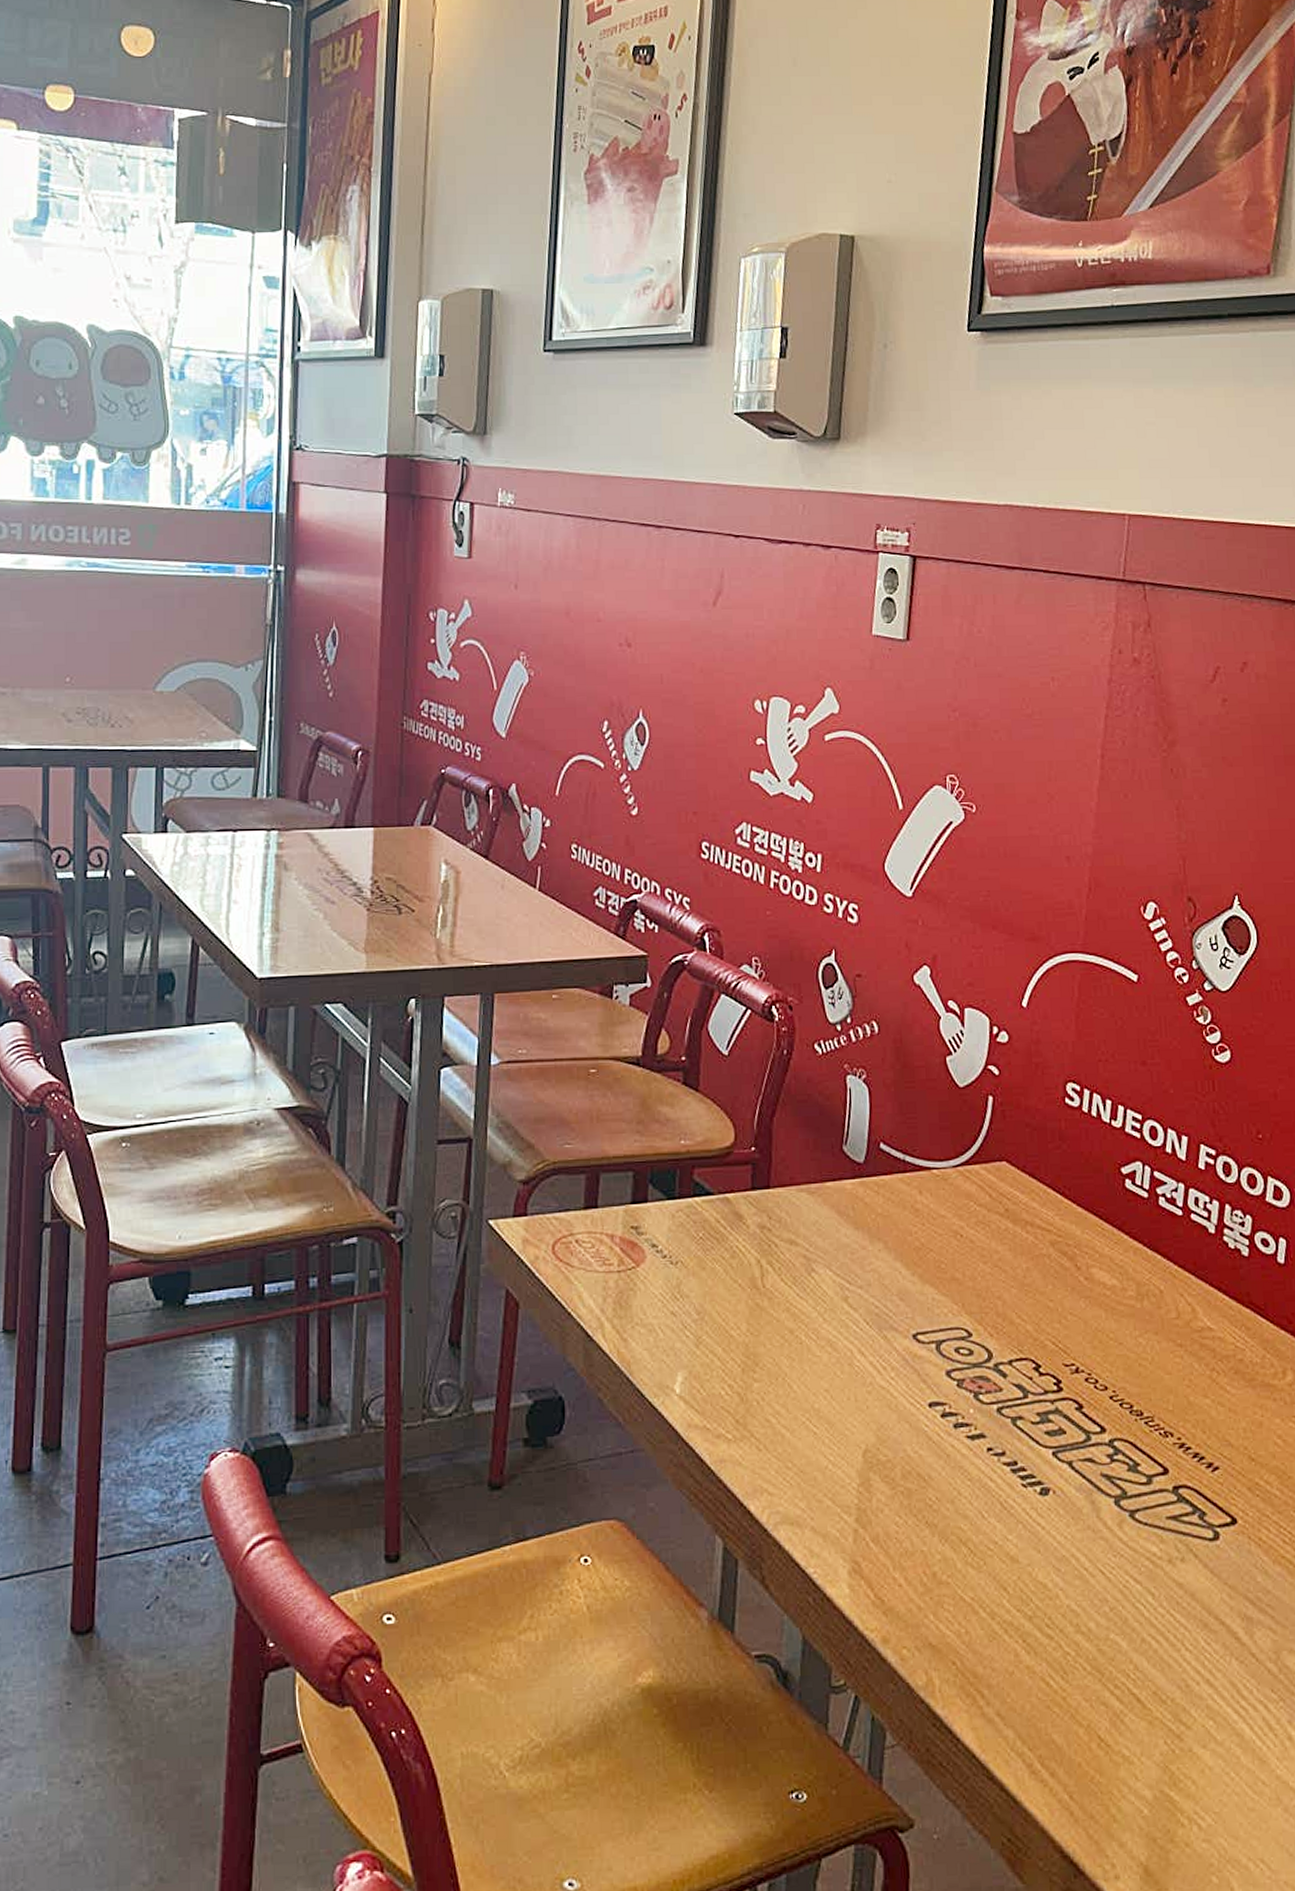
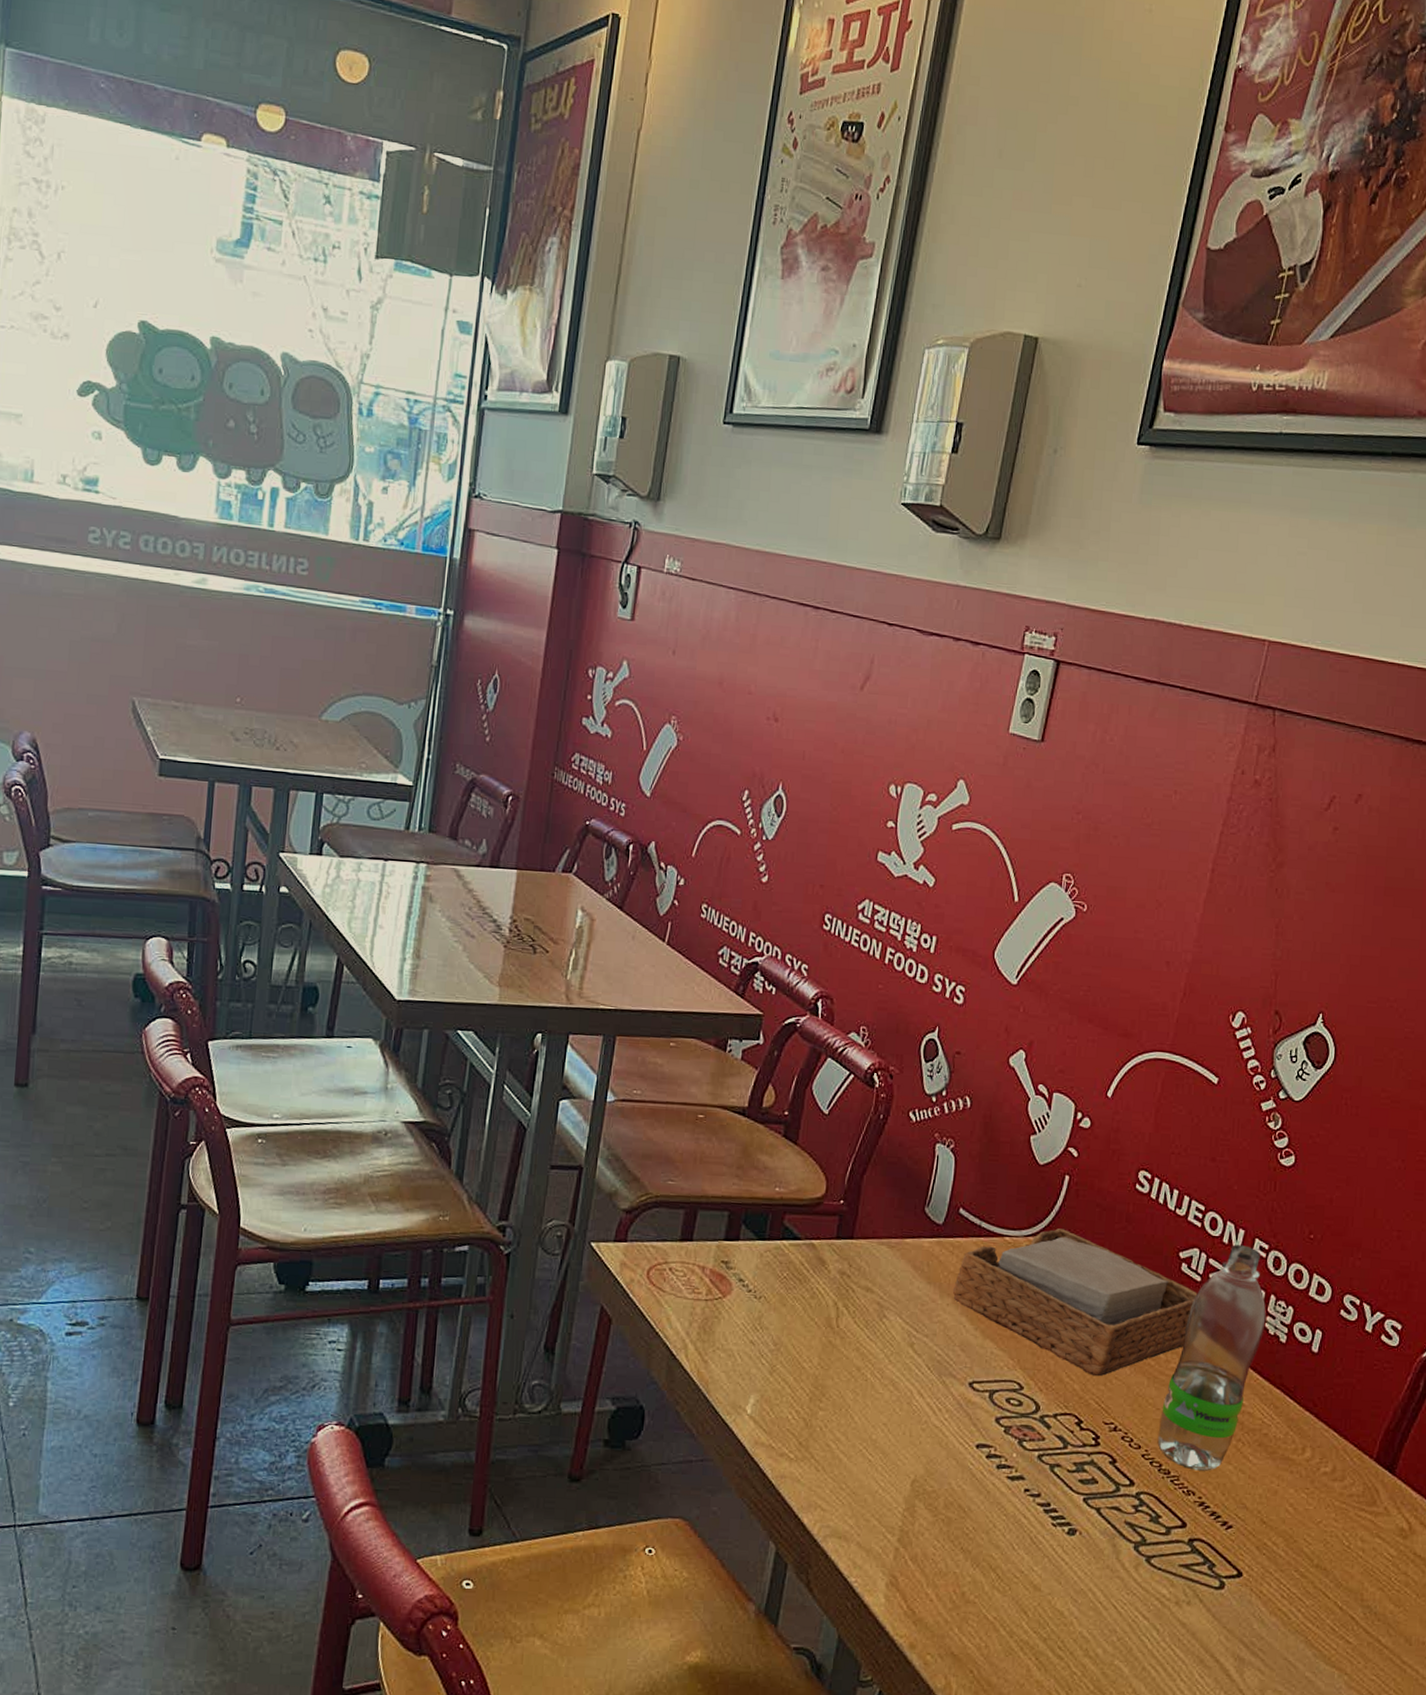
napkin holder: none [883,1154,1147,1314] -> present [953,1228,1198,1377]
bottle: none [1123,1153,1224,1408] -> present [1157,1245,1266,1471]

